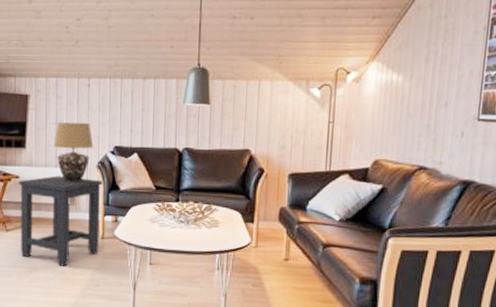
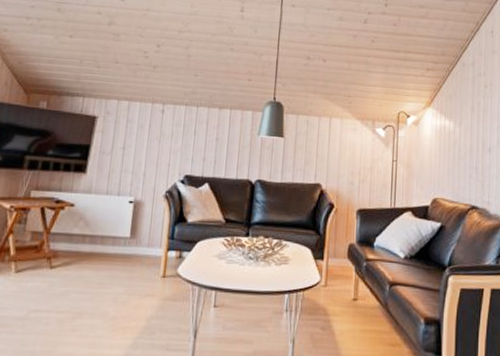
side table: present [18,175,103,266] -> none [65,204,169,310]
table lamp: present [54,121,93,182] -> none [118,146,163,213]

